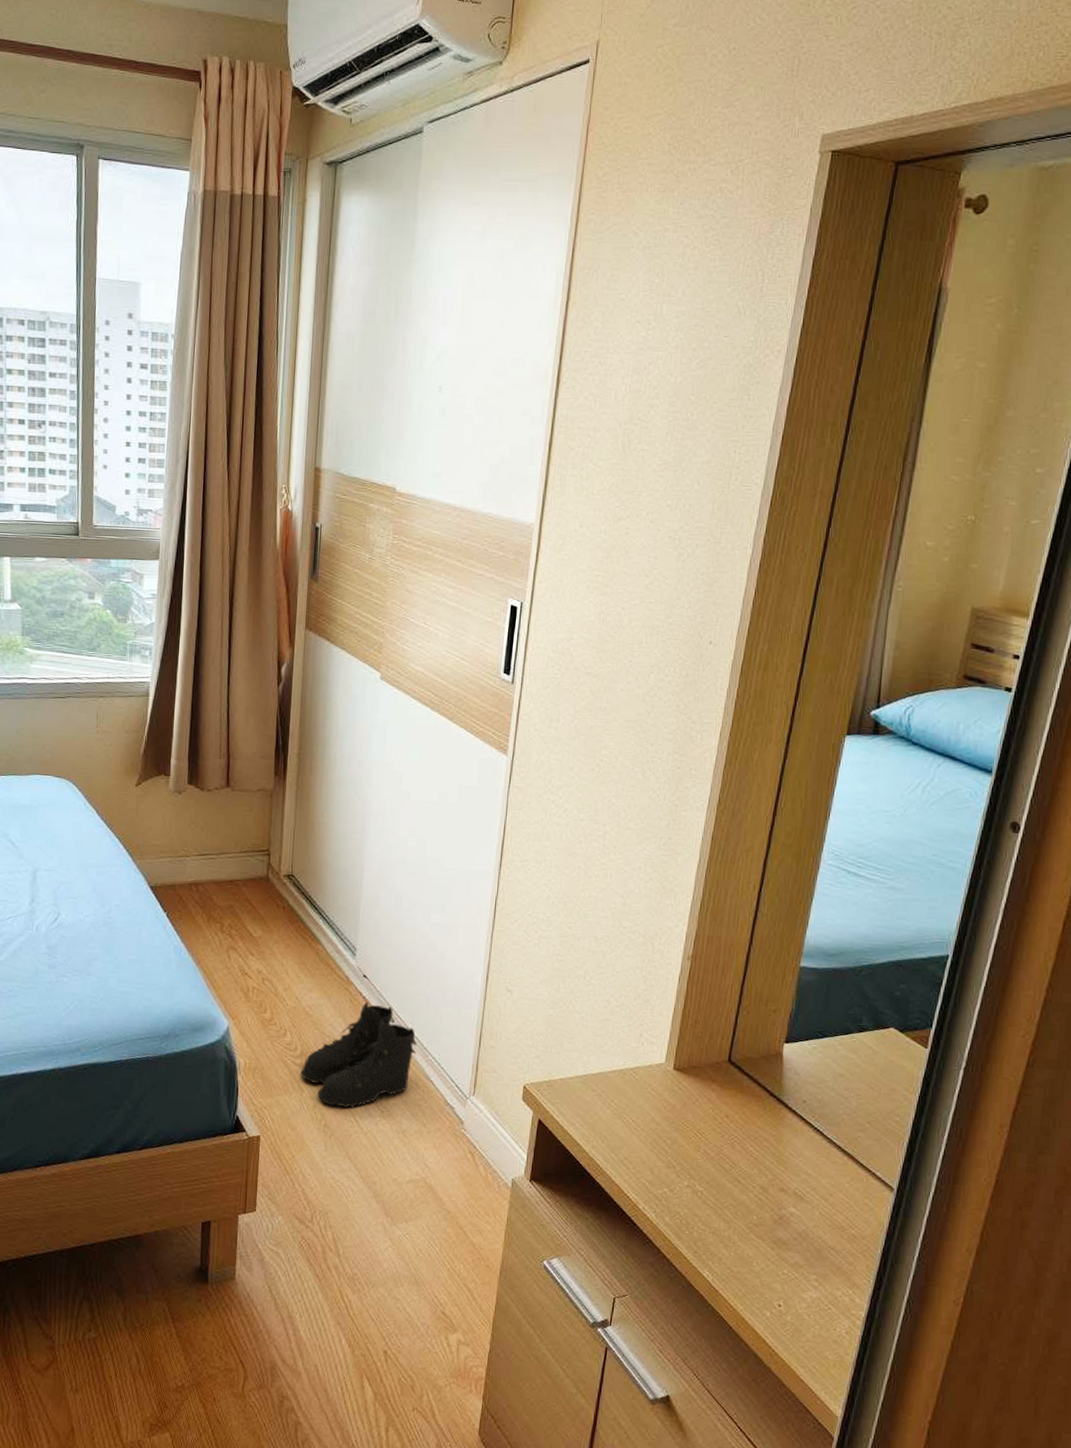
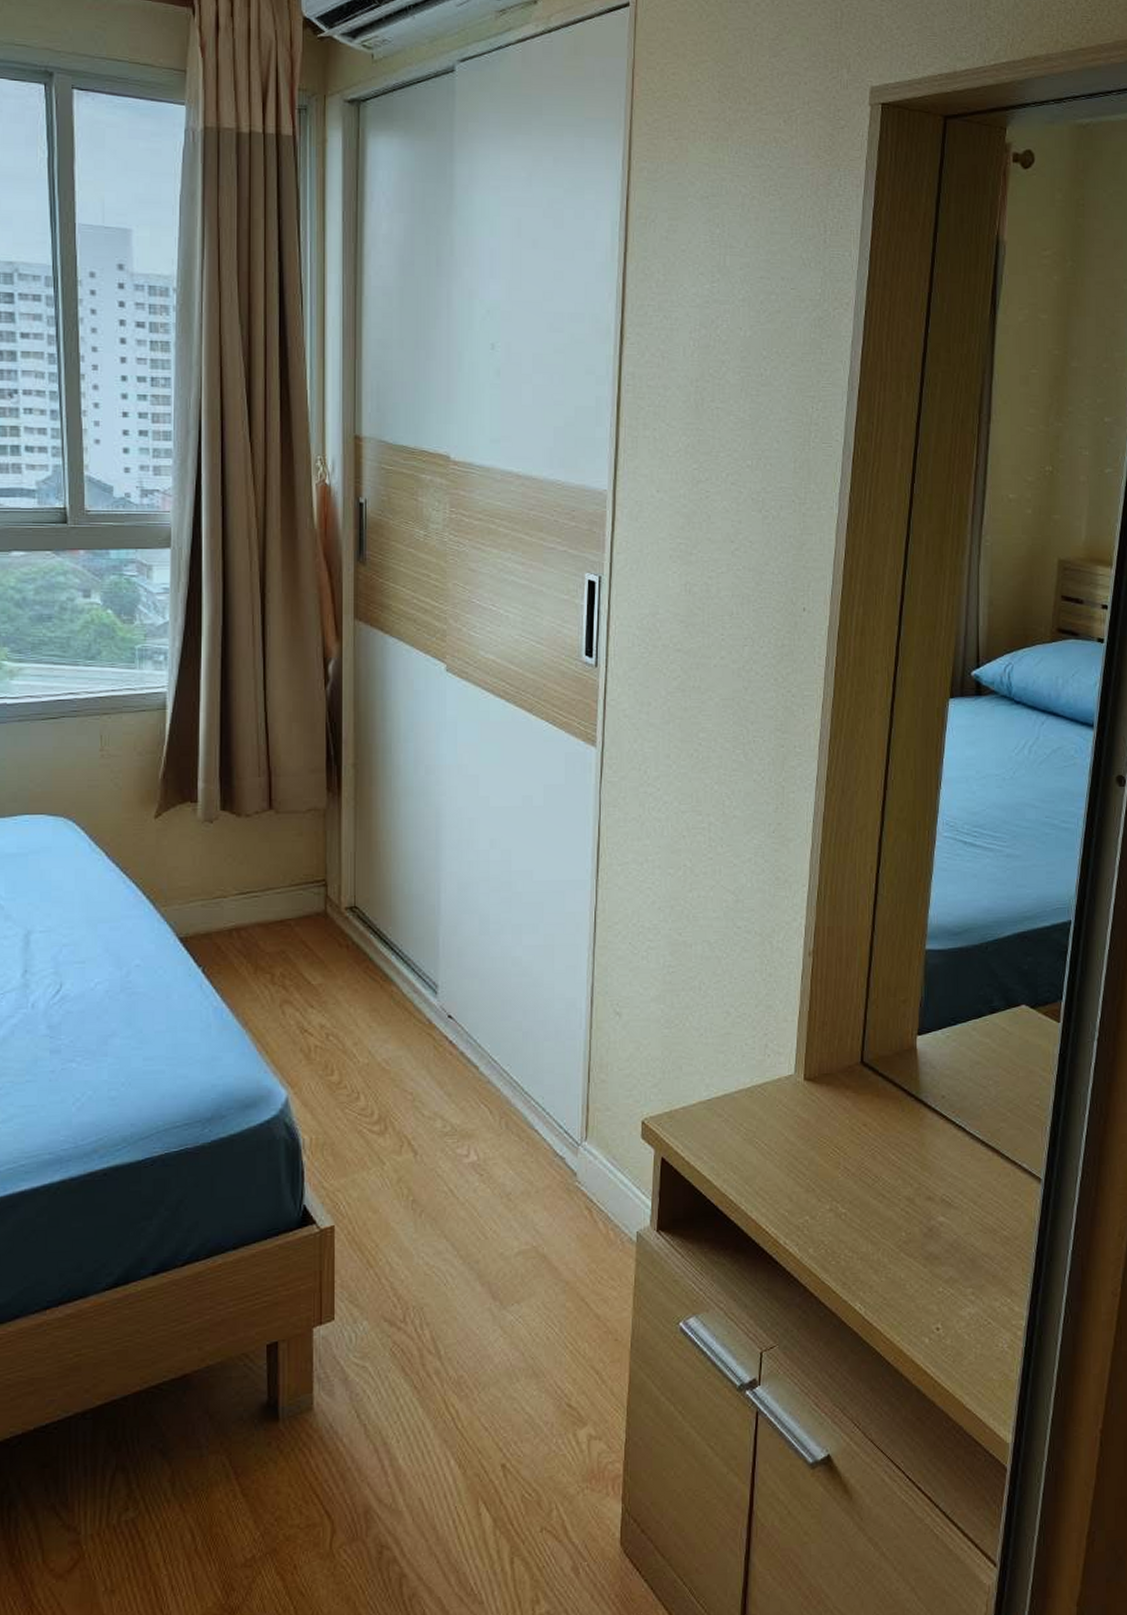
boots: present [300,1001,417,1109] -> none [380,1046,517,1178]

